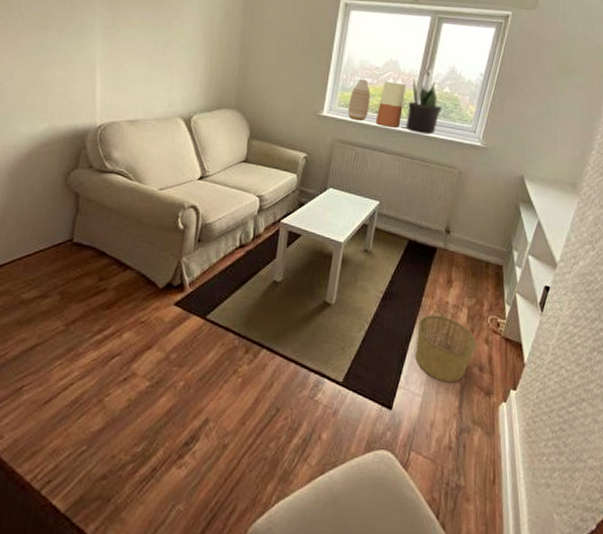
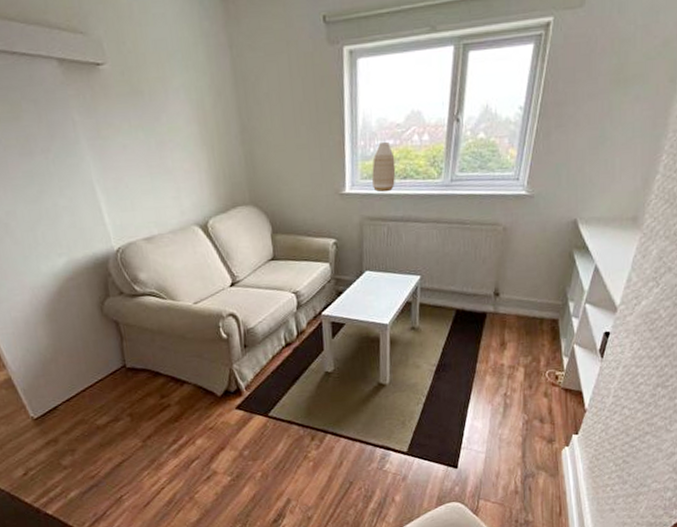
vase: present [375,81,407,129] -> none [404,137,435,194]
planter: present [405,78,442,135] -> none [438,128,478,194]
basket: present [416,309,477,383] -> none [474,373,536,438]

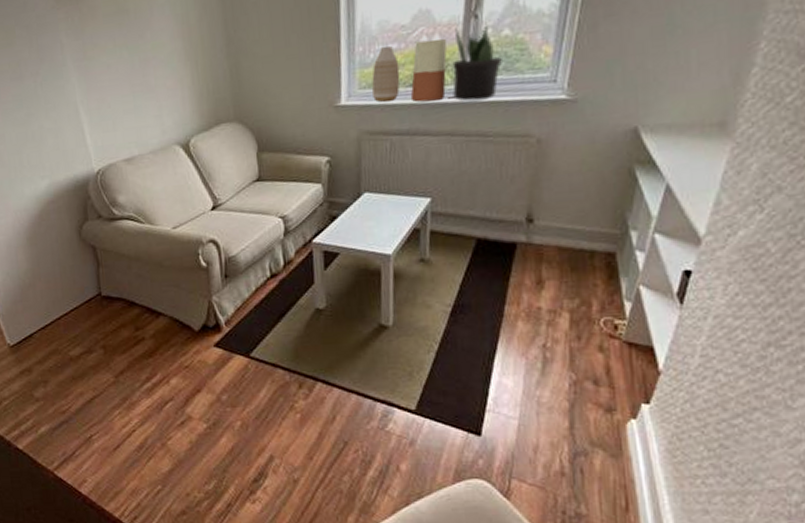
vase: none [404,137,435,194] -> present [410,38,447,103]
planter: none [438,128,478,194] -> present [452,25,502,102]

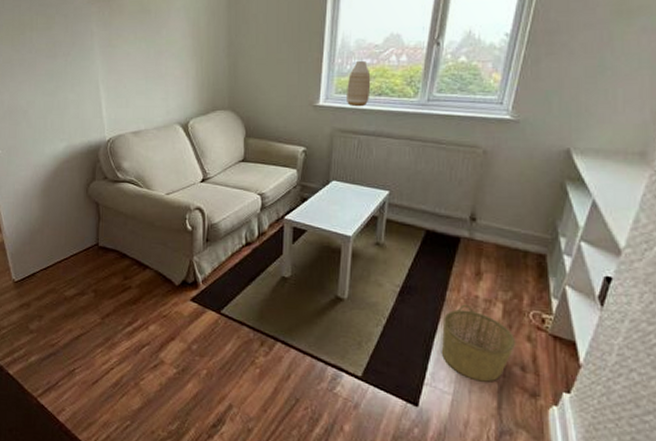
vase: present [410,38,447,103] -> none [378,58,413,111]
planter: present [452,25,502,102] -> none [414,51,457,113]
basket: none [502,318,587,402] -> present [442,304,516,382]

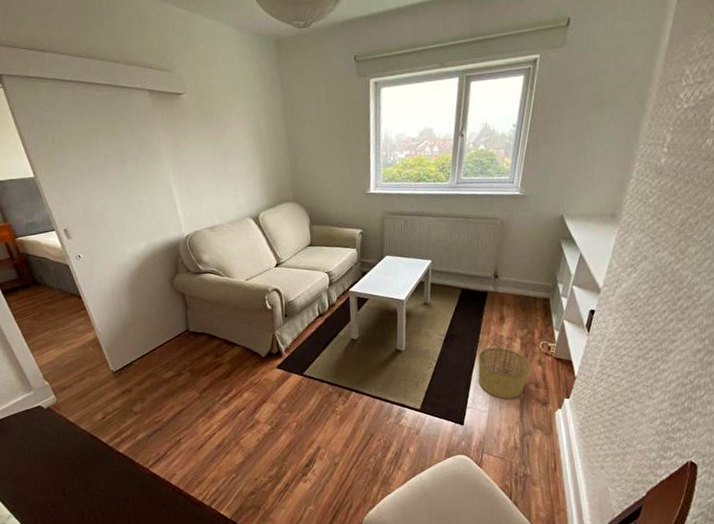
vase: present [347,61,371,107] -> none [392,153,411,193]

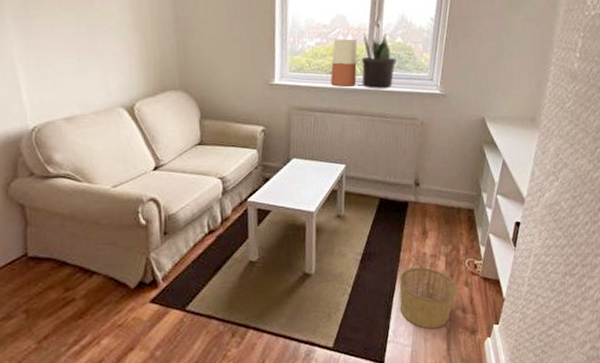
vase: none [418,149,443,194] -> present [330,39,358,88]
planter: none [446,142,479,194] -> present [361,32,396,90]

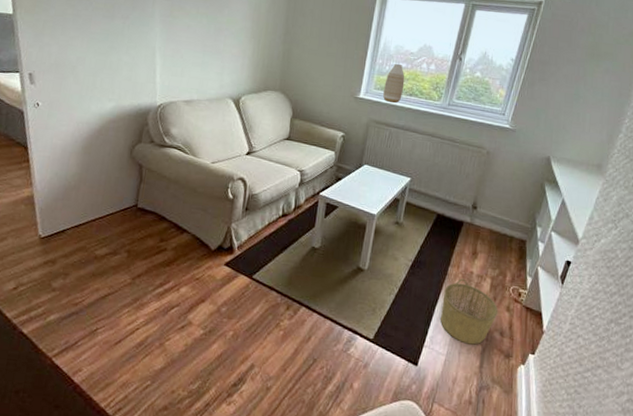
vase: none [300,40,323,85] -> present [383,64,405,104]
vase: present [330,39,358,88] -> none [408,66,440,111]
planter: present [361,32,396,90] -> none [437,63,473,117]

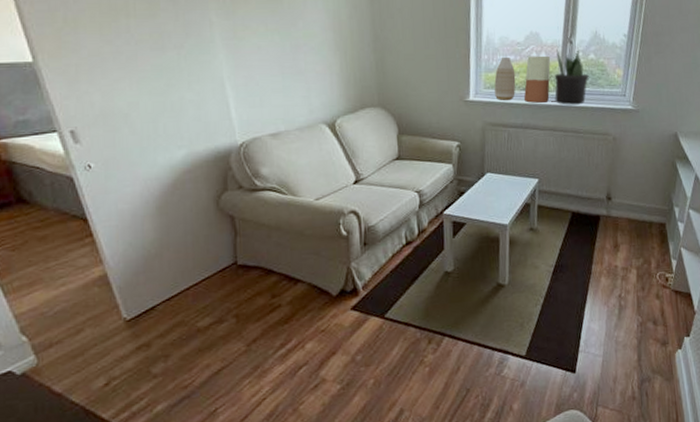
vase: none [408,66,440,111] -> present [523,55,551,104]
planter: none [437,63,473,117] -> present [554,49,589,105]
basket: present [441,278,499,345] -> none [591,274,649,341]

